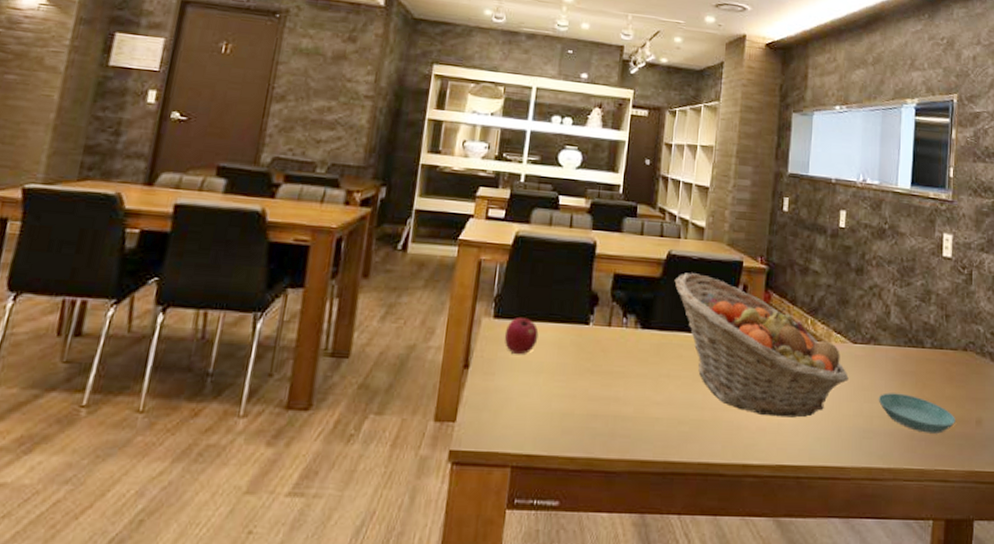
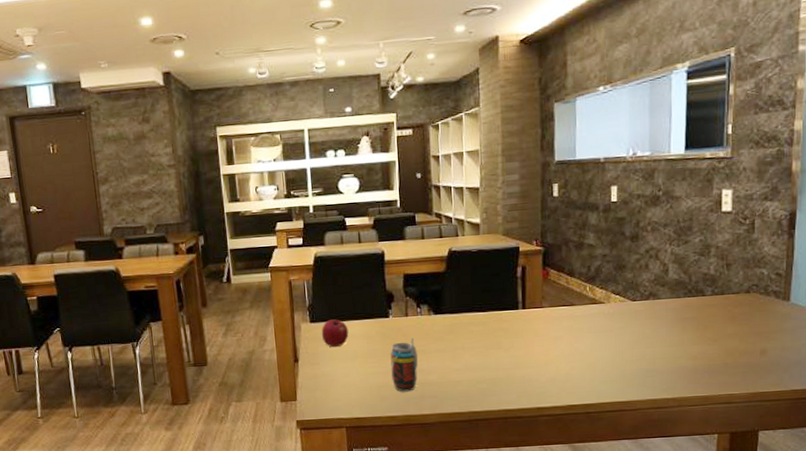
beverage can: none [579,354,615,426] -> present [390,338,418,392]
fruit basket: present [674,273,849,418] -> none [458,263,630,369]
saucer: present [878,393,955,434] -> none [660,337,739,367]

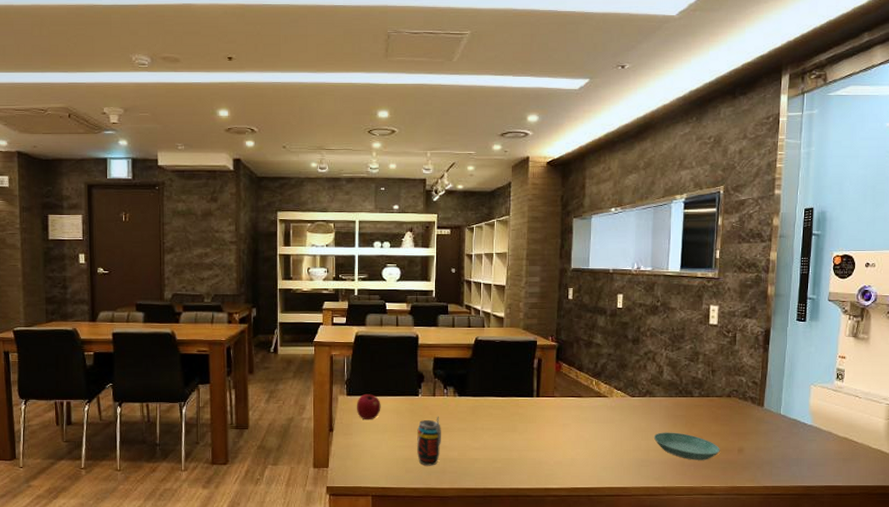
saucer: none [660,337,739,367] -> present [653,432,720,460]

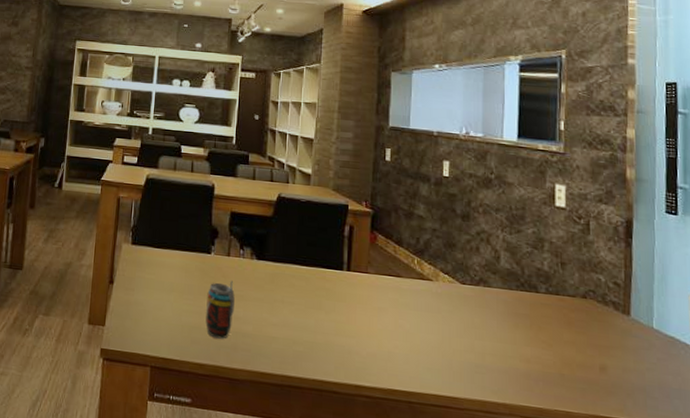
apple: present [356,394,381,420] -> none [140,245,169,276]
saucer: present [653,432,720,460] -> none [490,332,576,376]

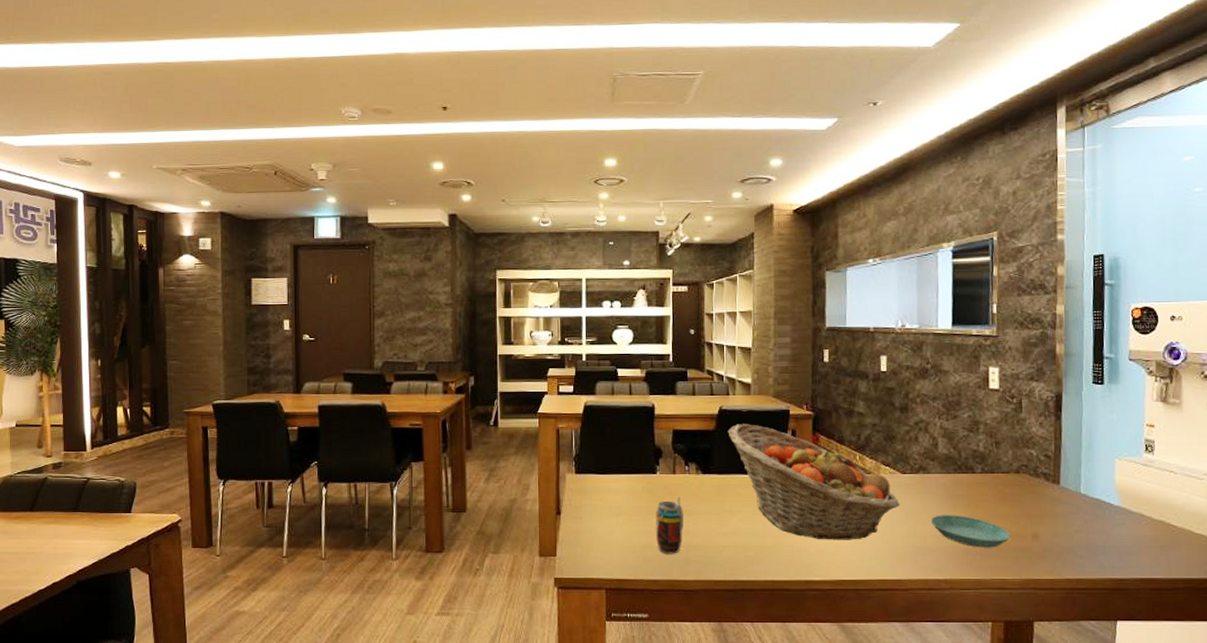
fruit basket: none [285,213,458,348] -> present [727,424,900,540]
saucer: none [490,332,576,376] -> present [930,515,1011,548]

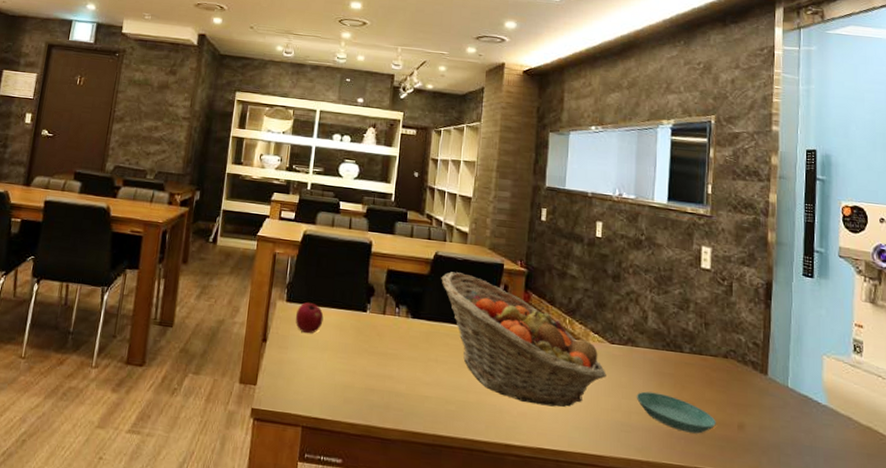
apple: none [586,472,614,502] -> present [295,302,324,334]
beverage can: present [656,497,684,554] -> none [359,338,389,399]

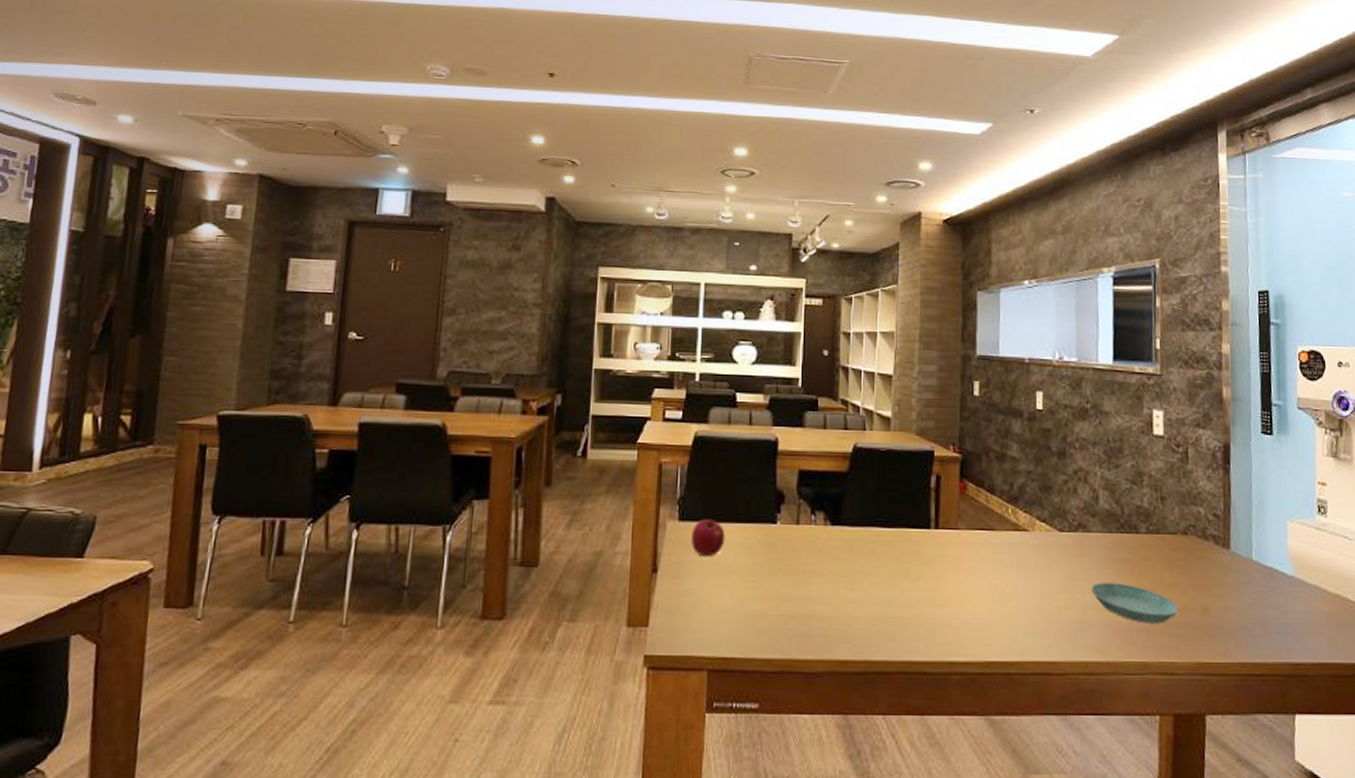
fruit basket: present [441,271,606,407] -> none [862,465,1057,612]

